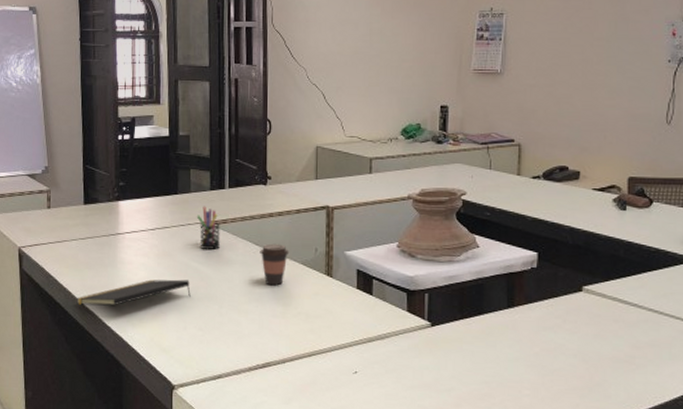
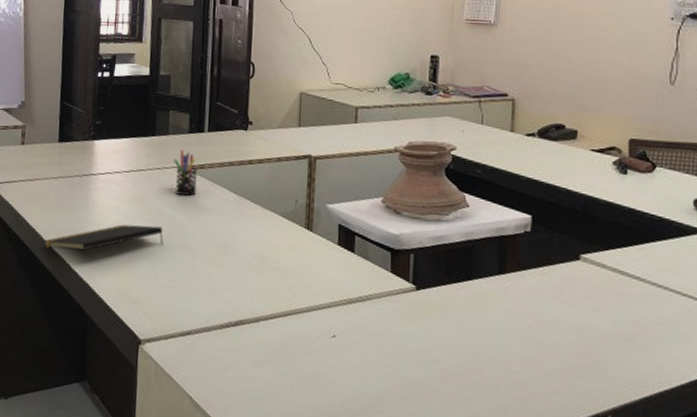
coffee cup: present [260,243,290,286] -> none [237,192,269,238]

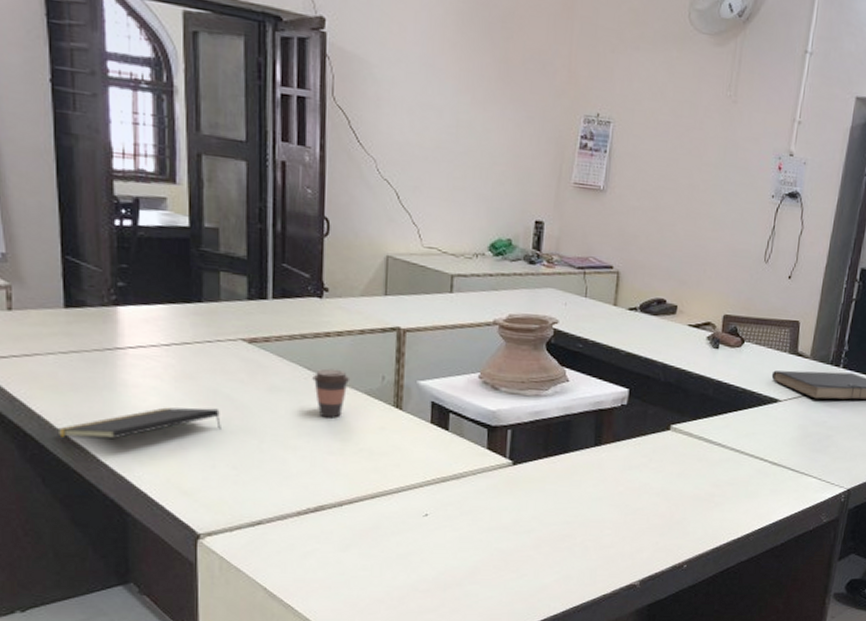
pen holder: present [174,149,197,196] -> none [230,319,261,373]
coffee cup: none [237,192,269,238] -> present [312,368,350,418]

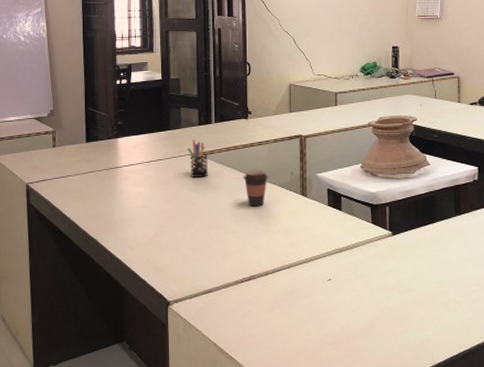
notepad: present [57,407,221,440] -> none [80,205,183,233]
pen holder: none [230,319,261,373] -> present [188,139,208,177]

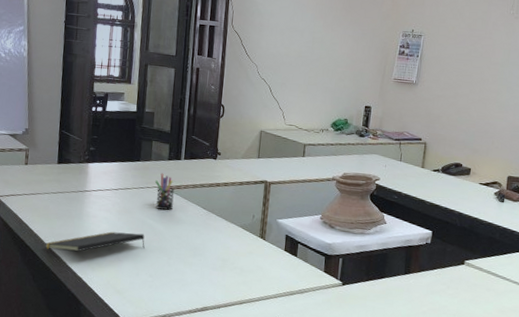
notepad: none [80,205,183,233] -> present [45,231,145,252]
coffee cup: present [243,170,269,207] -> none [206,208,231,244]

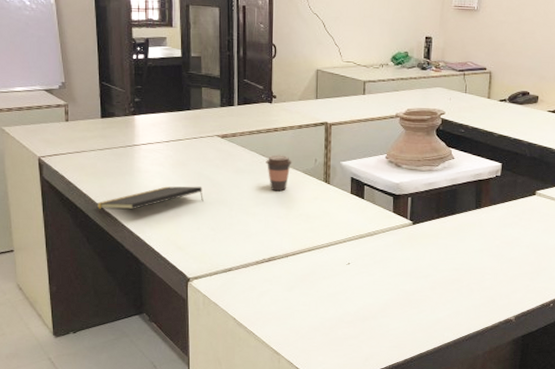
pen holder: present [155,173,175,210] -> none [209,121,230,160]
coffee cup: none [206,208,231,244] -> present [266,155,292,192]

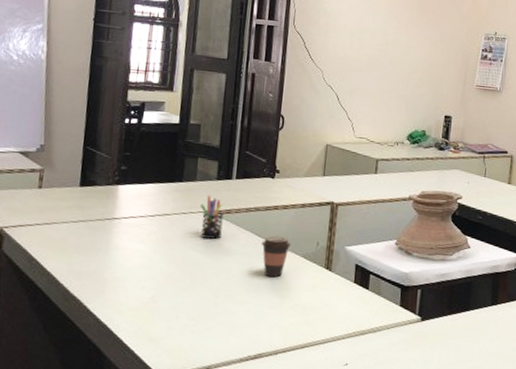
notepad: present [96,186,203,210] -> none [60,267,187,293]
pen holder: none [209,121,230,160] -> present [201,195,224,239]

